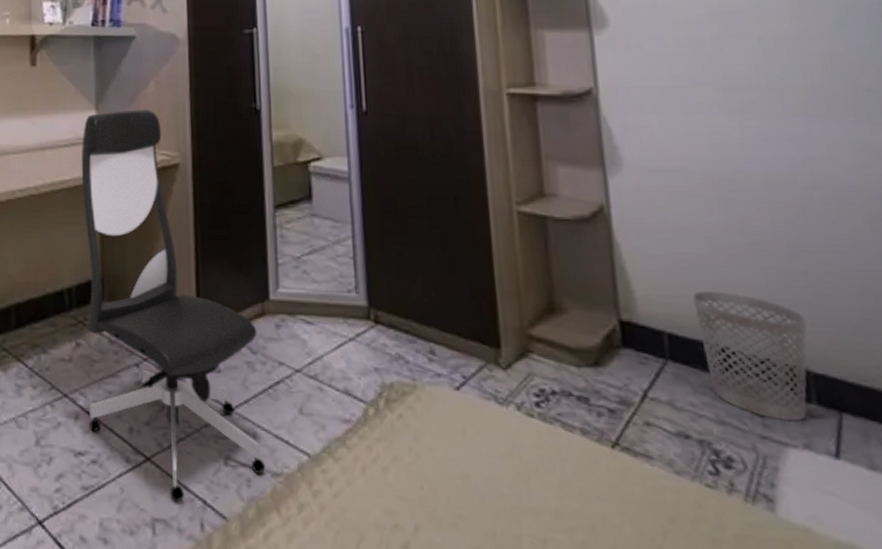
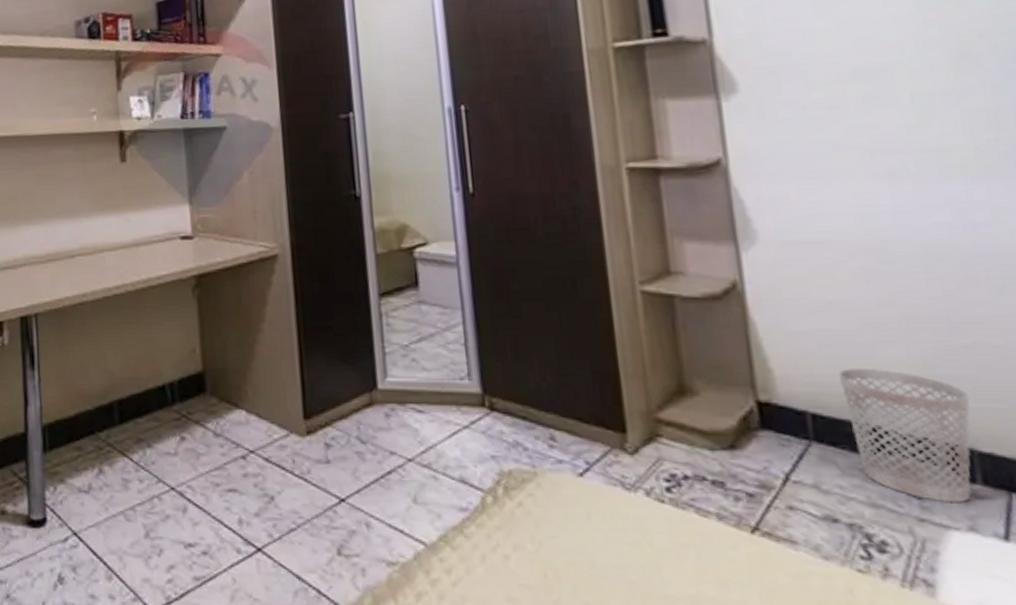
office chair: present [81,109,266,503] -> none [176,201,381,592]

